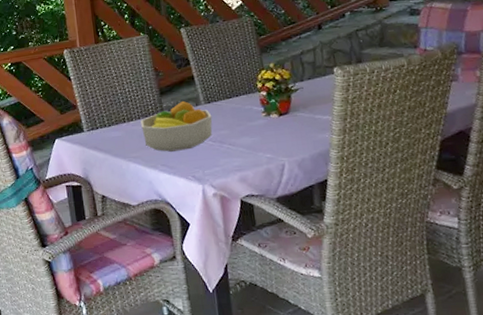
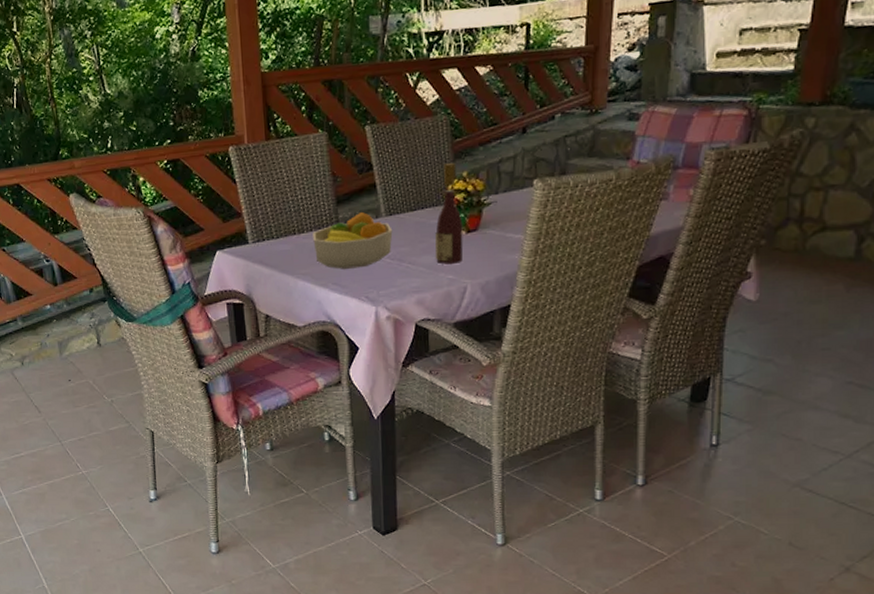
wine bottle: none [250,56,278,145] -> present [434,163,464,265]

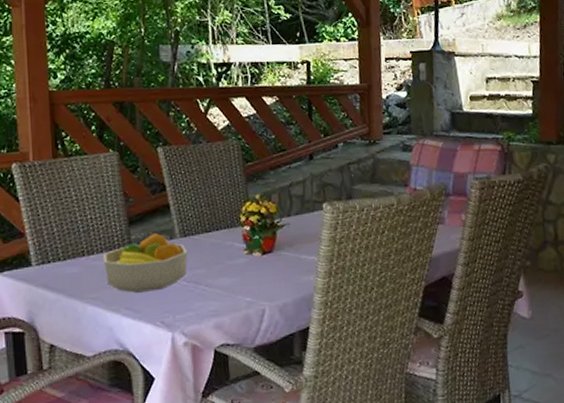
wine bottle: present [434,163,464,265] -> none [231,186,260,287]

